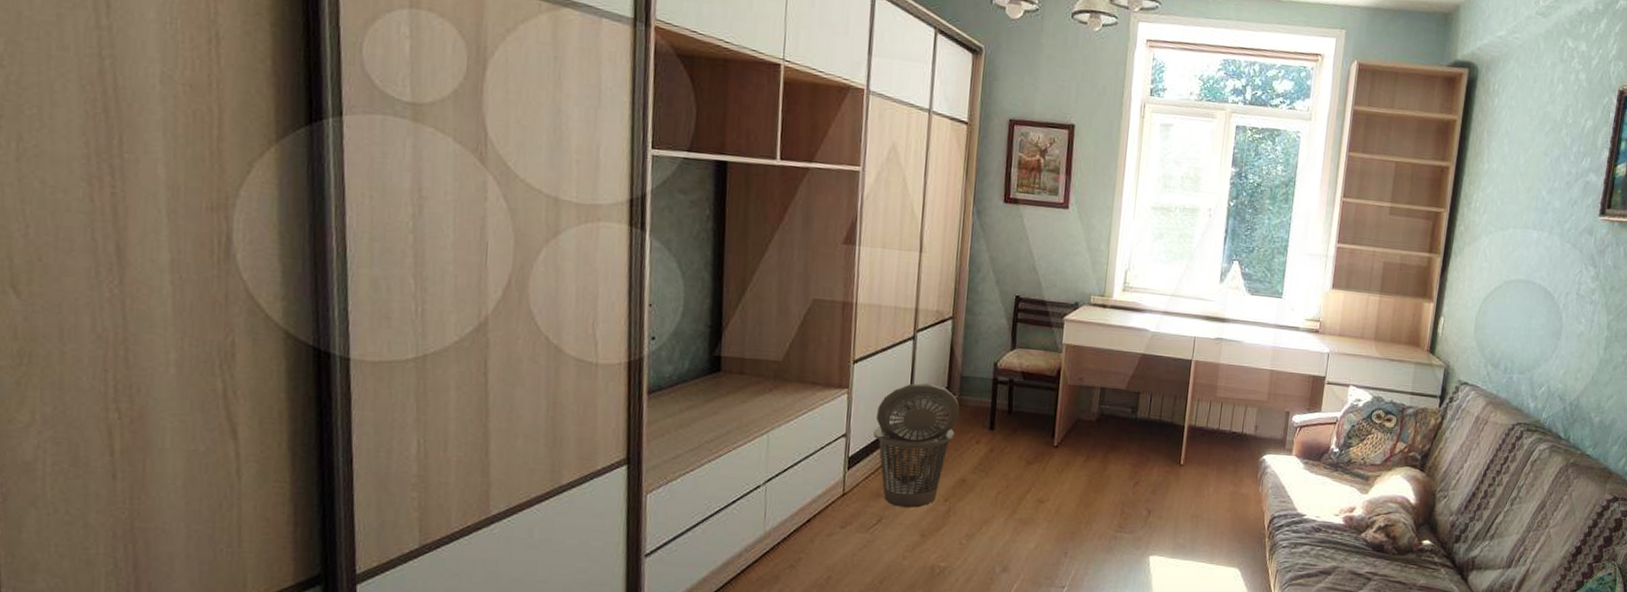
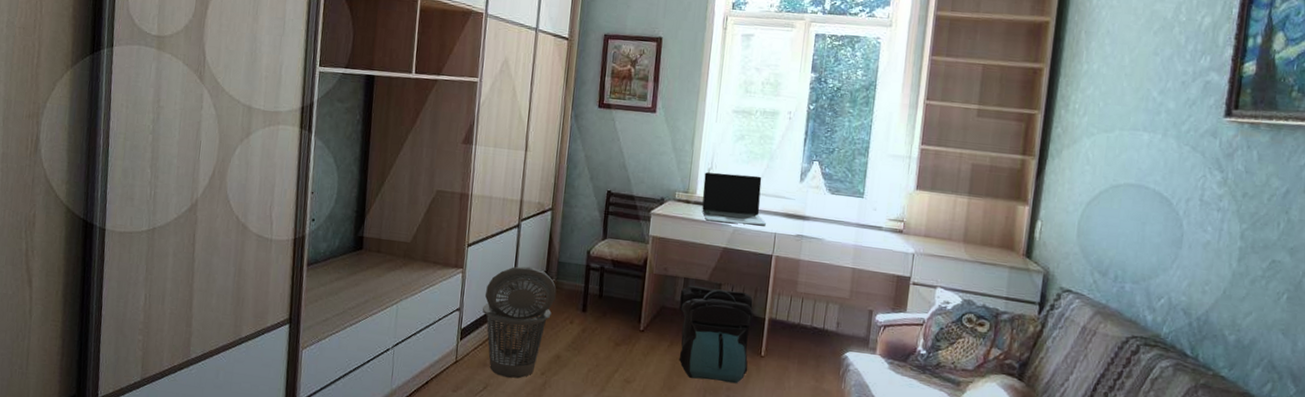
backpack: none [1096,394,1174,495] -> present [679,284,754,384]
laptop: none [1119,274,1185,330] -> present [702,172,766,226]

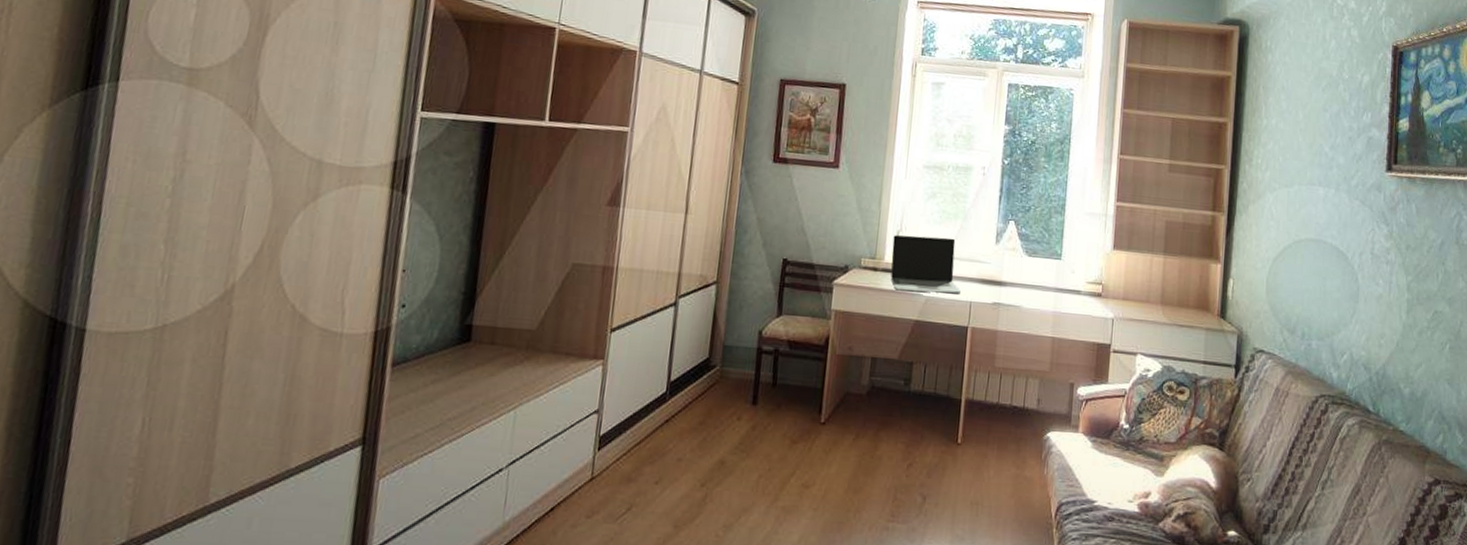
laundry basket: present [482,266,557,379] -> none [627,353,722,494]
backpack: present [679,284,754,384] -> none [866,365,950,479]

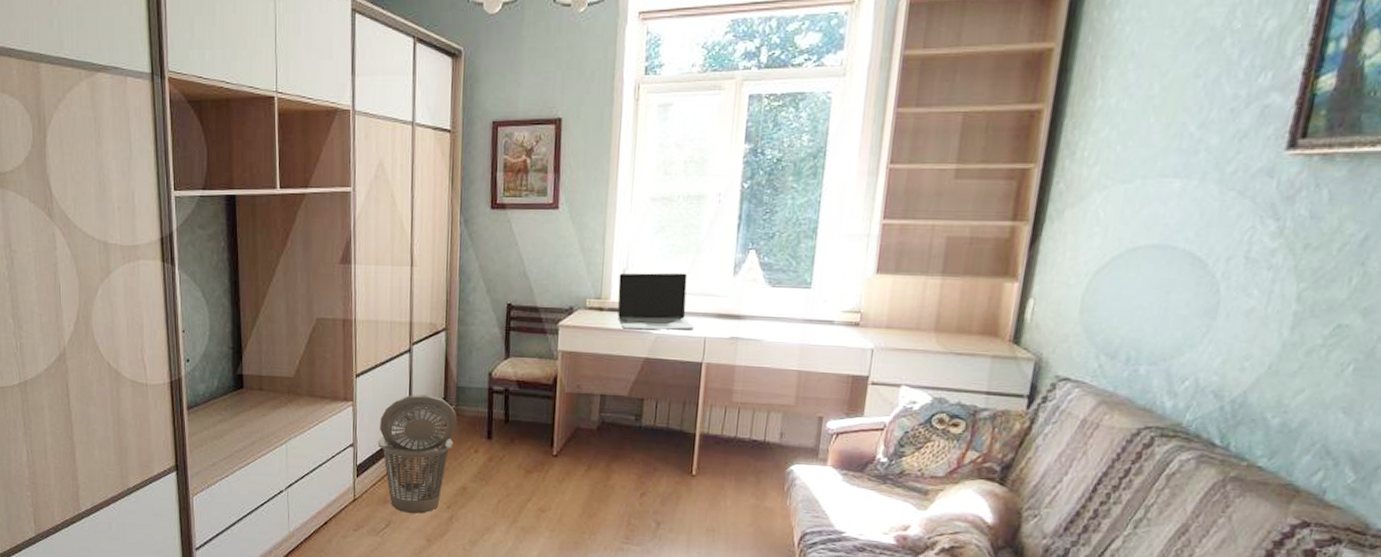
laundry basket: none [627,353,722,494] -> present [377,394,457,514]

